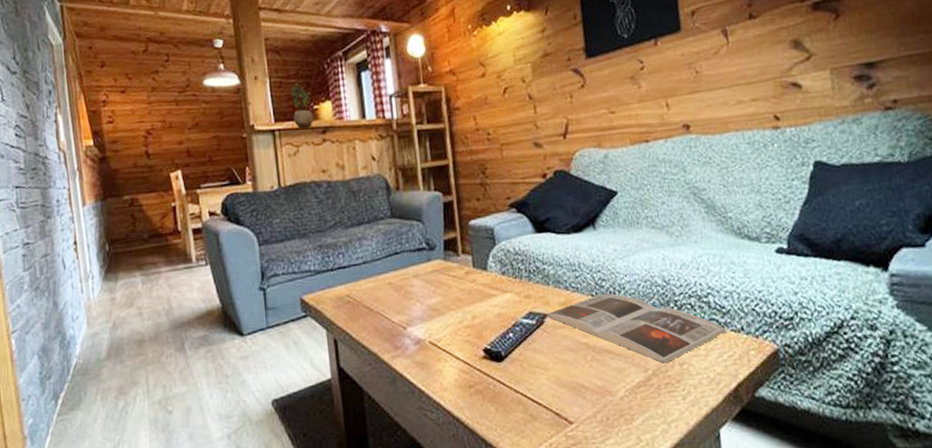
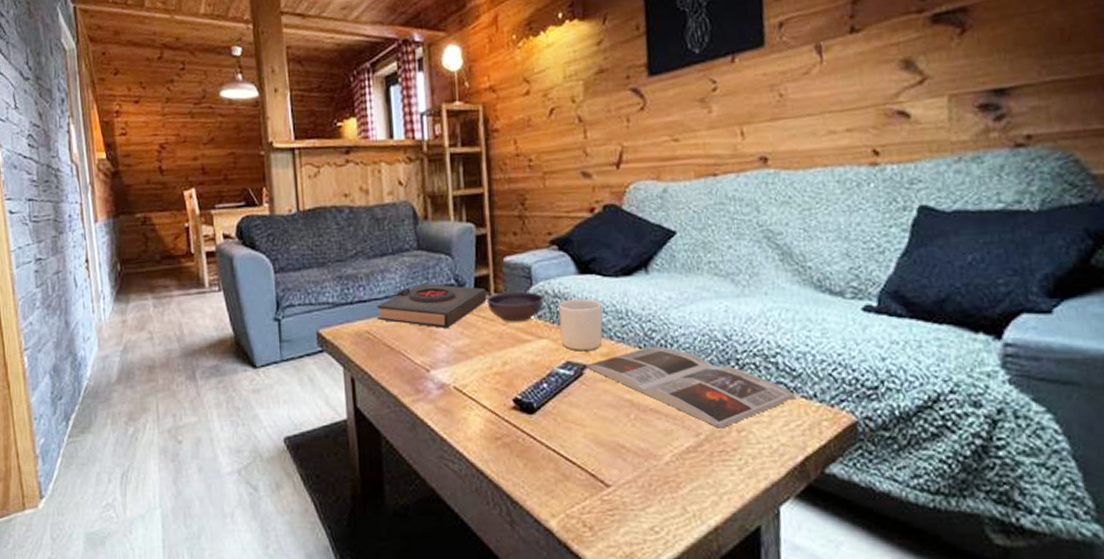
potted plant: present [291,82,314,129] -> none [313,96,337,148]
book: none [356,248,456,288] -> present [377,283,487,328]
bowl: none [455,250,507,280] -> present [487,291,544,323]
mug: none [519,254,560,303] -> present [558,299,603,352]

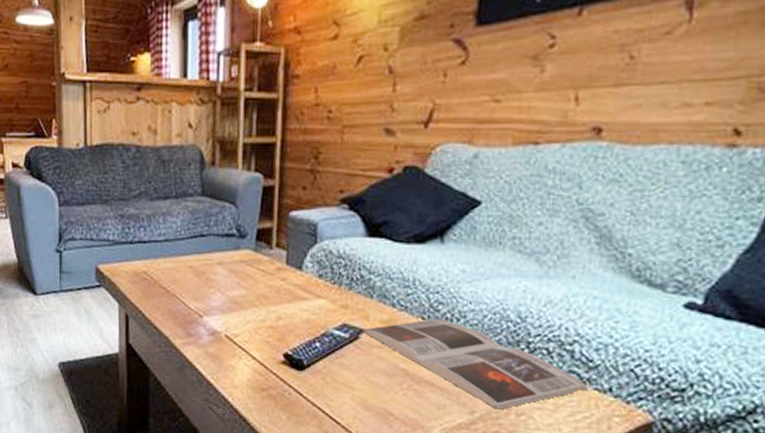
book: present [377,283,487,328] -> none [156,230,268,277]
bowl: present [487,291,544,323] -> none [267,247,327,280]
mug: present [558,299,603,352] -> none [340,261,388,316]

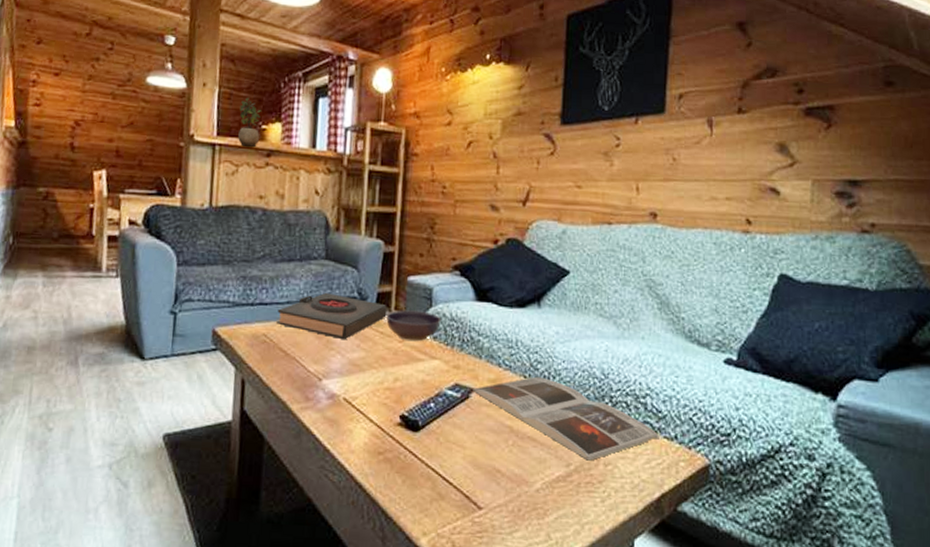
potted plant: none [107,28,130,82] -> present [238,97,262,148]
book: none [156,230,268,277] -> present [276,293,387,339]
bowl: none [267,247,327,280] -> present [386,310,441,342]

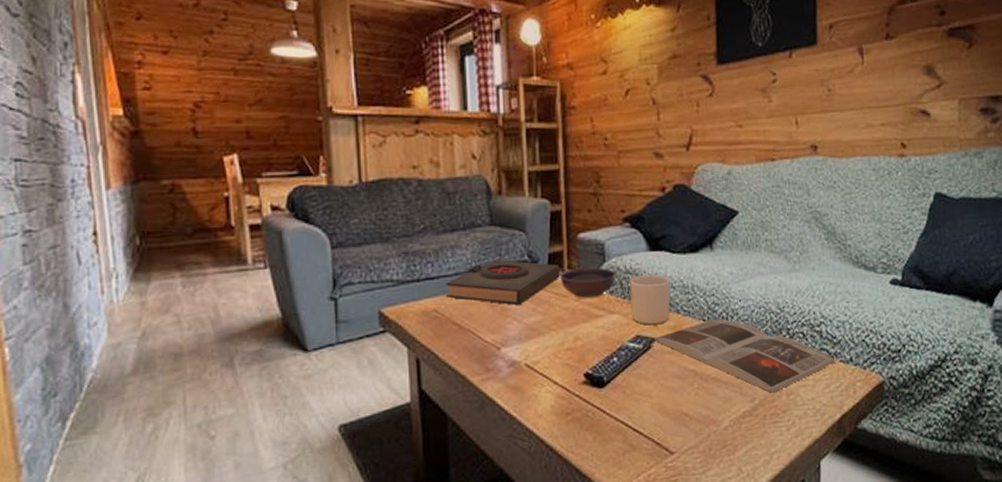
potted plant: present [238,97,262,148] -> none [379,61,406,116]
mug: none [452,324,494,376] -> present [630,274,671,326]

